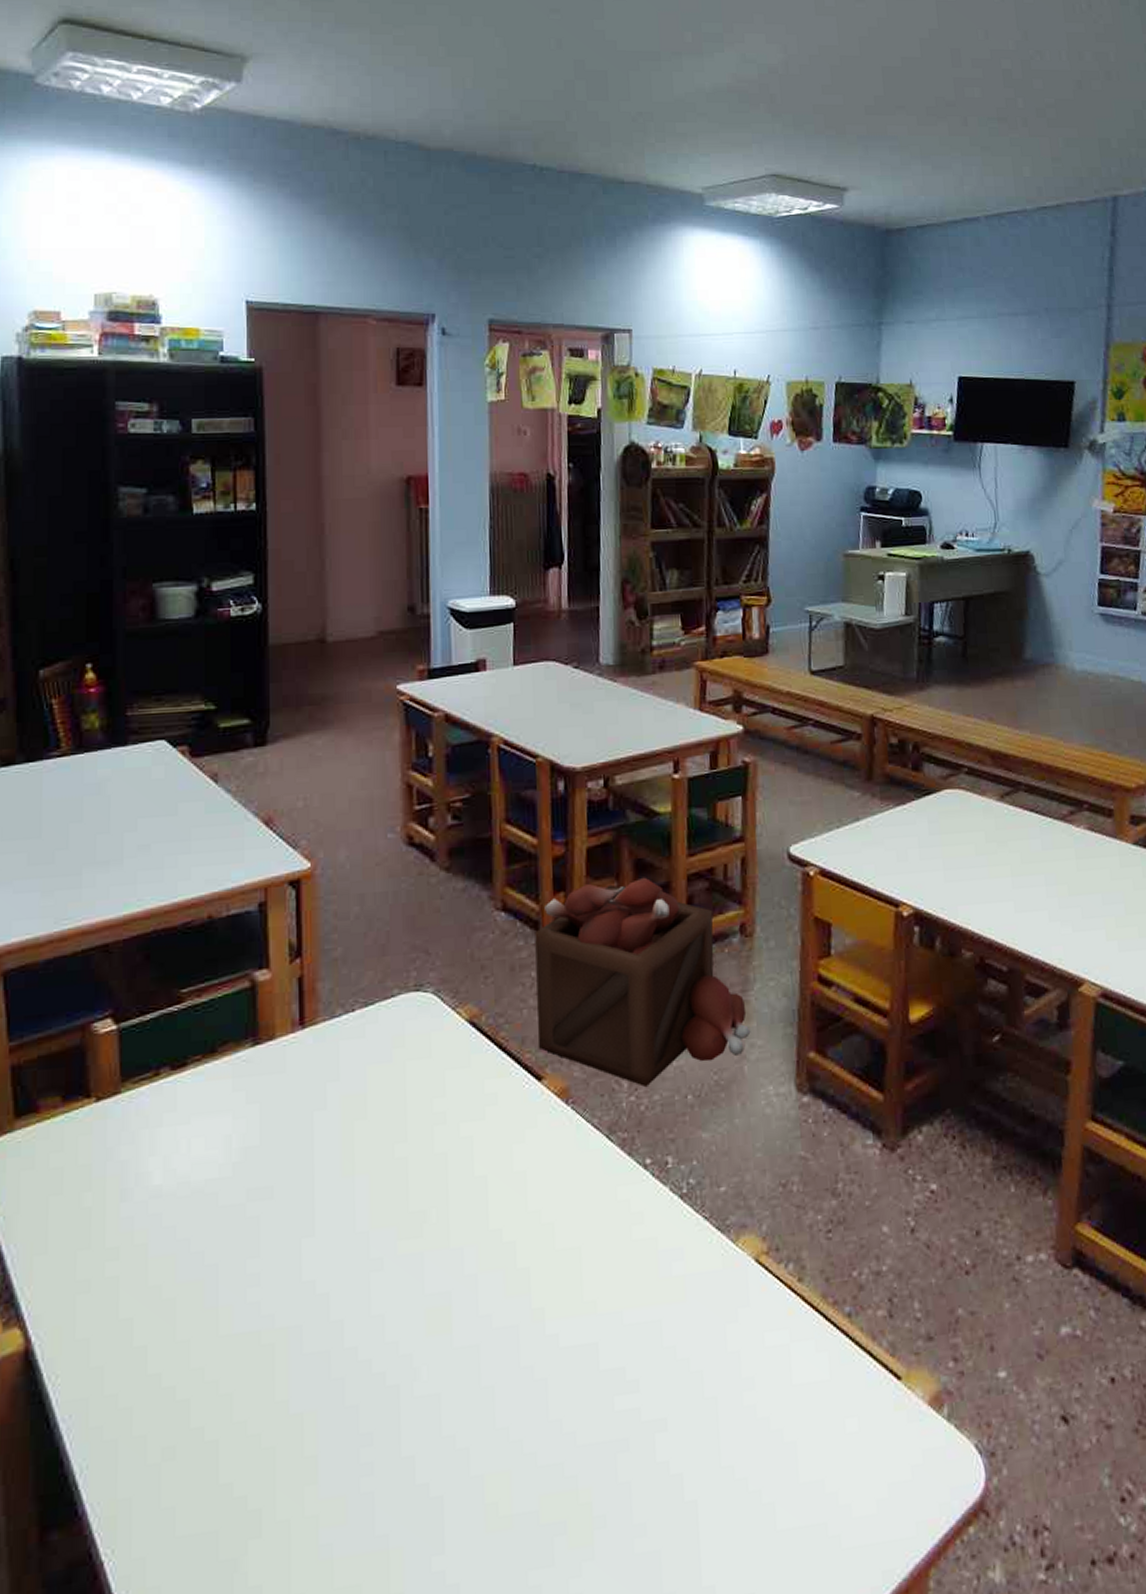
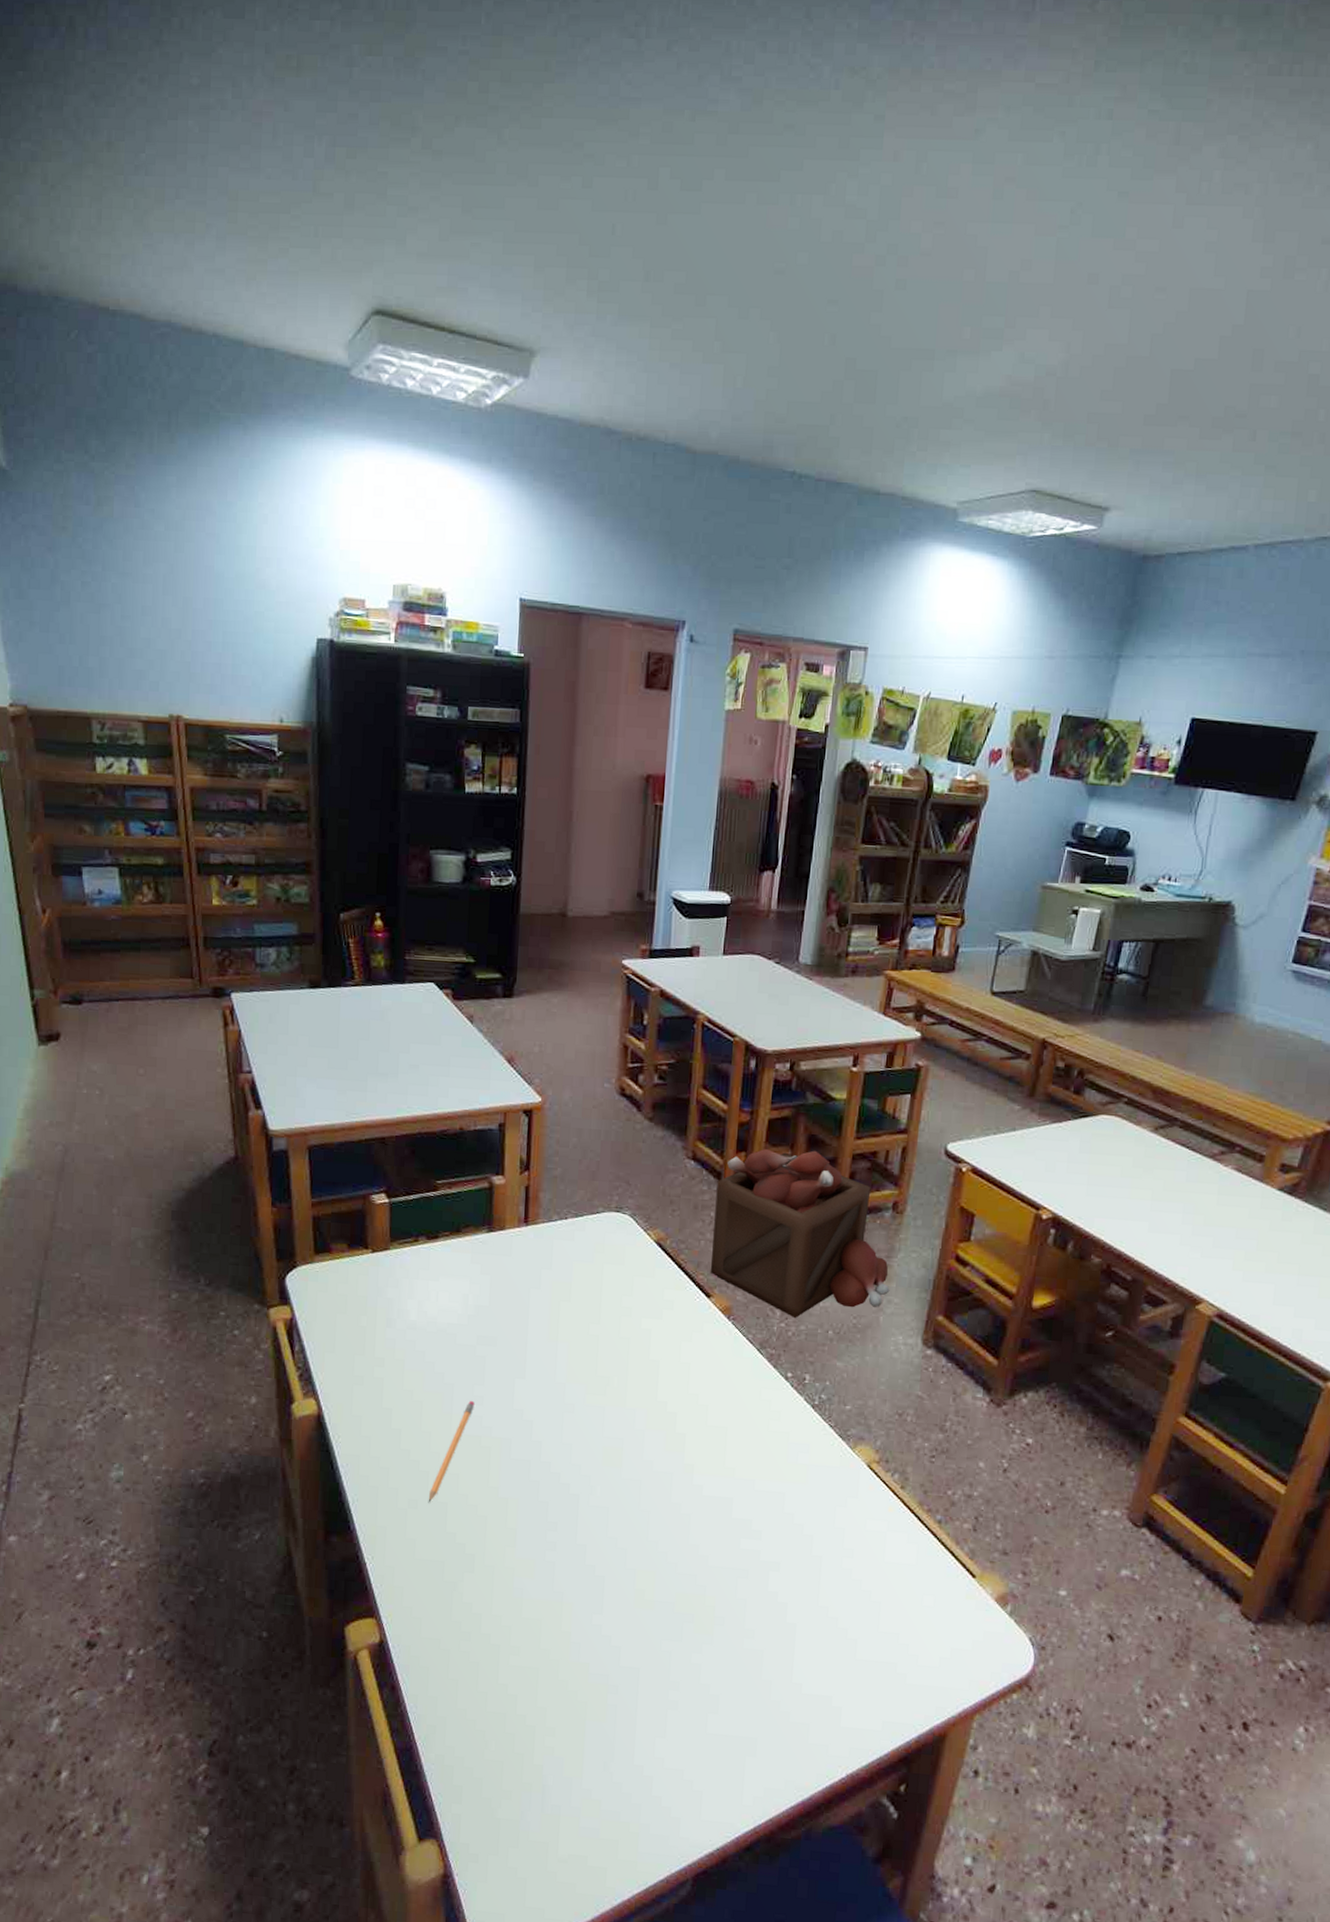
pencil: none [190,1281,248,1447] -> present [428,1400,475,1503]

